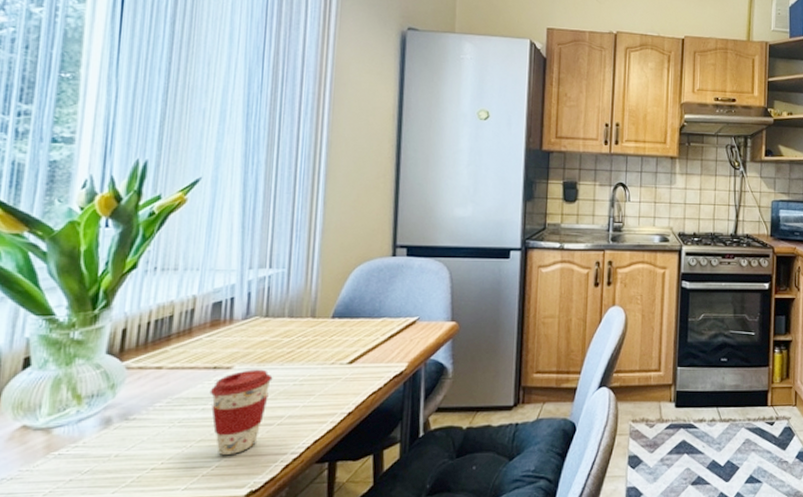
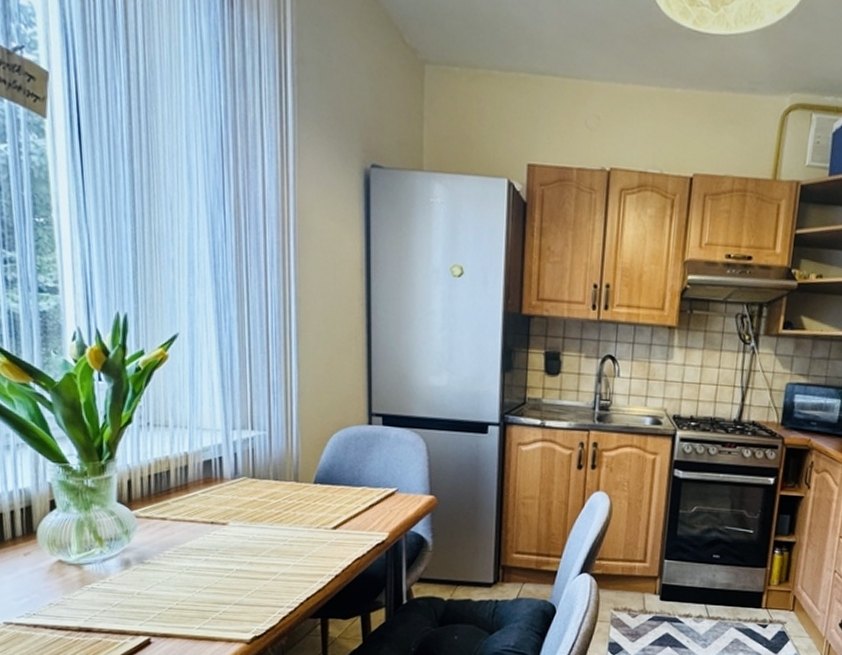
coffee cup: present [209,369,273,455] -> none [210,527,264,603]

